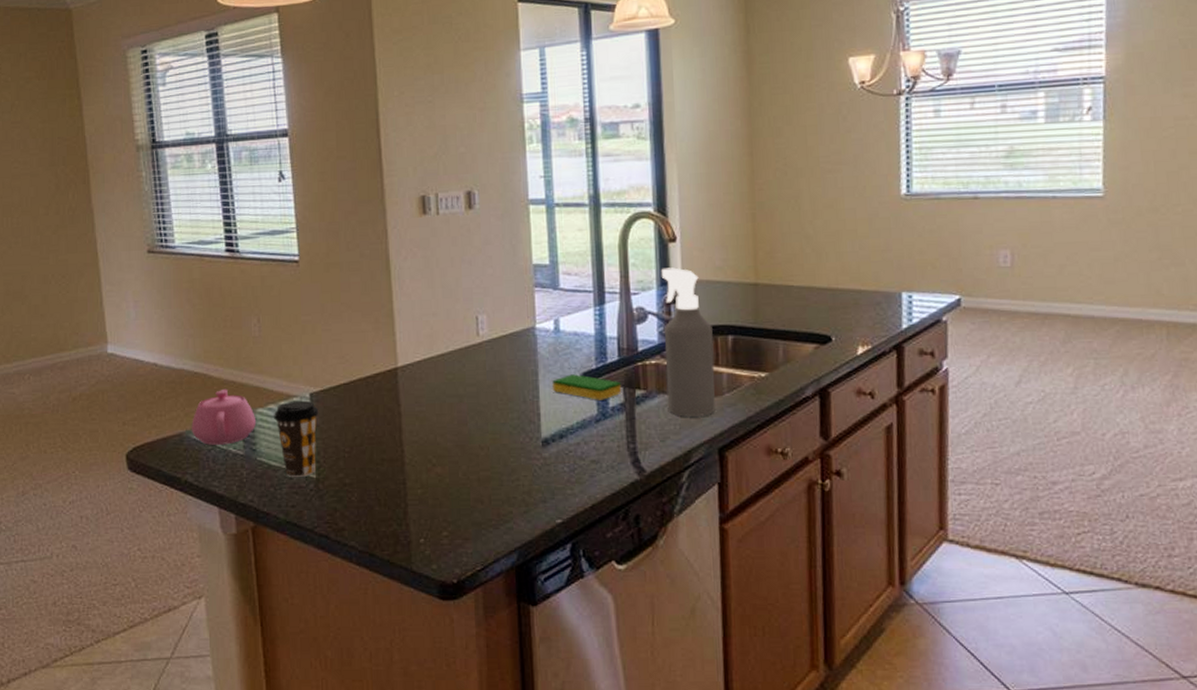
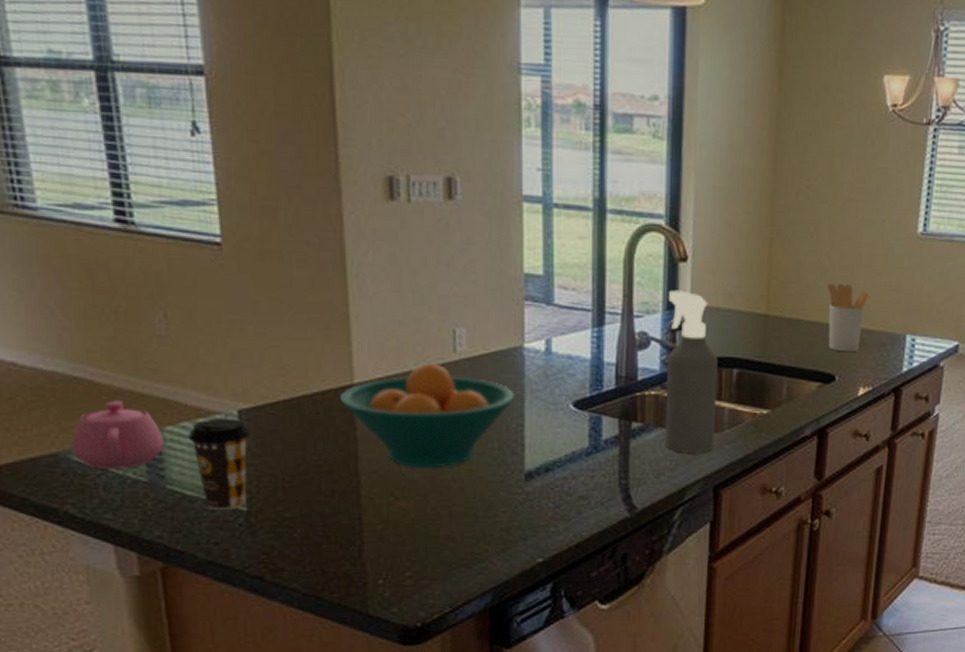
fruit bowl: none [386,345,530,438] -> present [339,362,514,469]
dish sponge: present [552,374,622,400] -> none [540,402,617,432]
utensil holder: none [813,249,859,313] -> present [826,283,871,351]

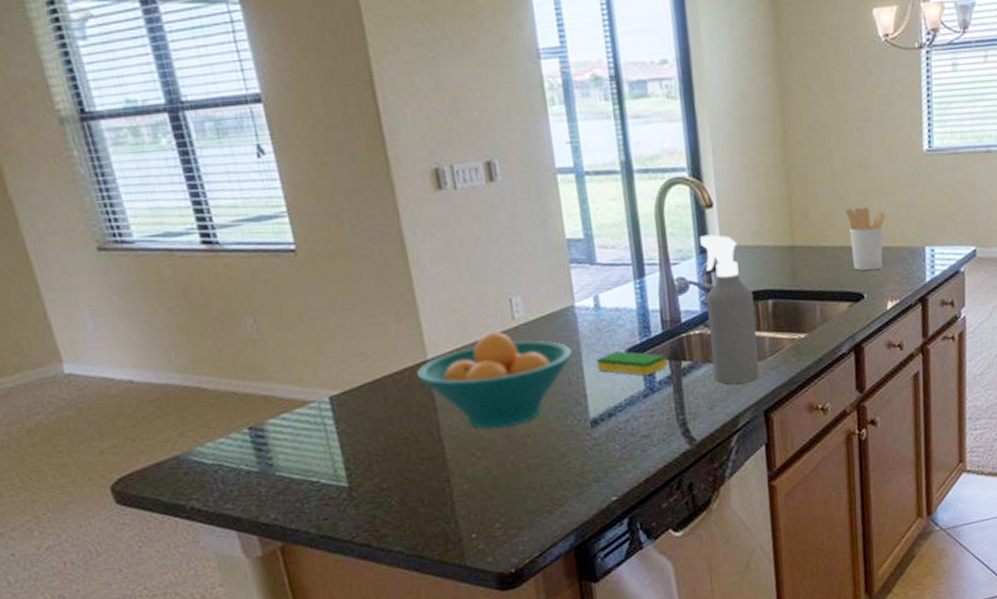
teapot: present [71,399,165,469] -> none [189,401,269,466]
coffee cup: present [189,418,250,511] -> none [289,405,347,489]
dish sponge: none [540,402,617,432] -> present [596,351,668,376]

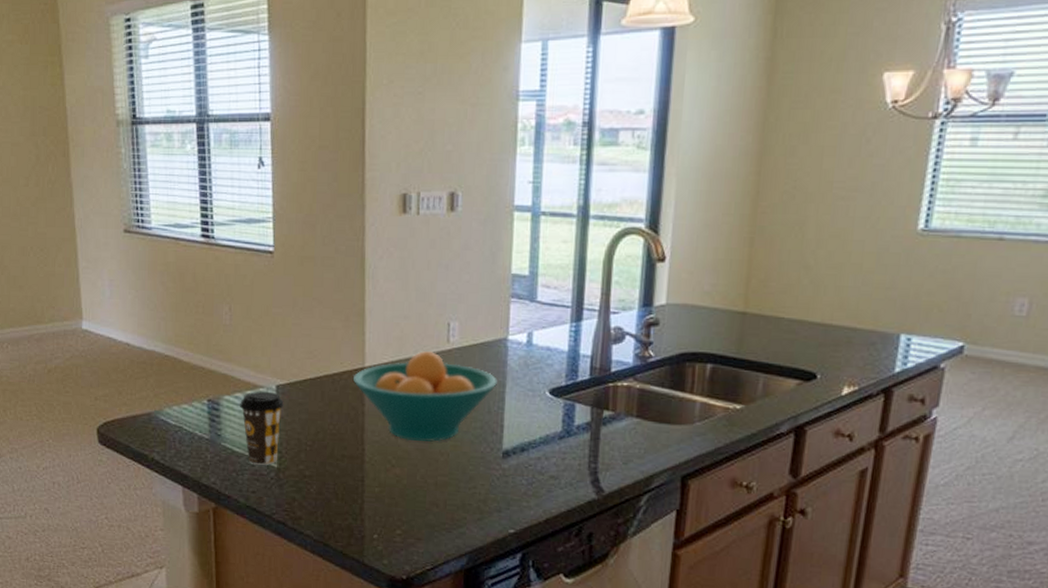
coffee cup: none [289,405,347,489] -> present [240,391,284,466]
dish sponge: present [596,351,668,376] -> none [519,389,590,418]
spray bottle: present [699,234,759,384] -> none [634,288,692,443]
utensil holder: present [844,207,887,271] -> none [810,281,860,350]

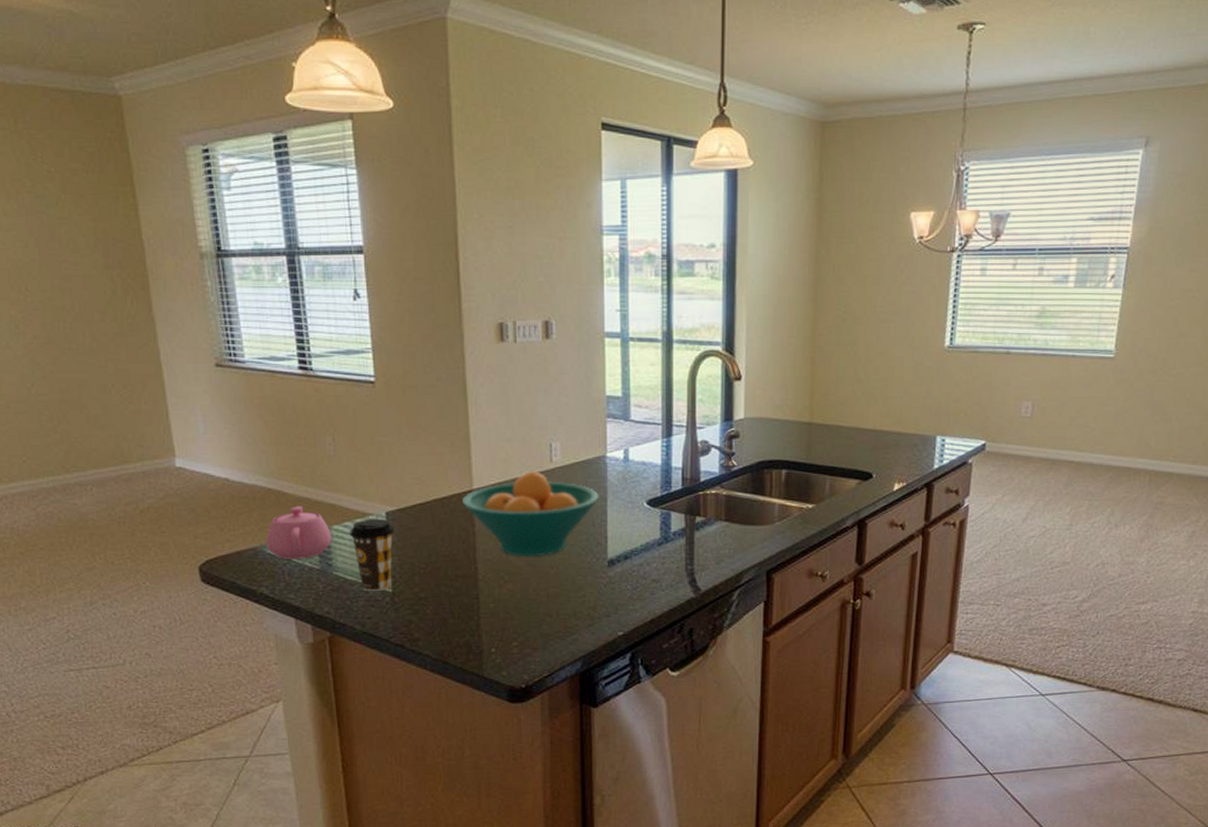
teapot: none [160,373,223,428] -> present [266,505,333,559]

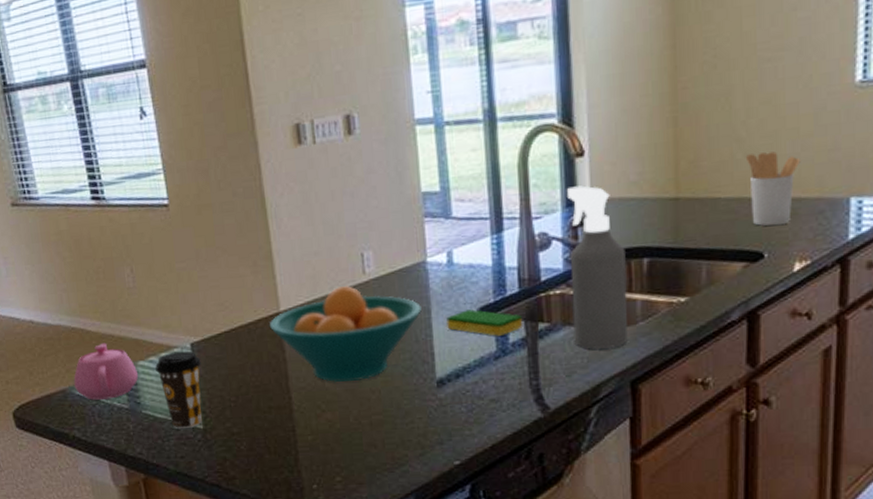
dish sponge: none [620,501,684,525] -> present [446,309,523,336]
spray bottle: none [724,404,769,542] -> present [566,185,628,349]
utensil holder: none [863,394,903,452] -> present [745,151,801,226]

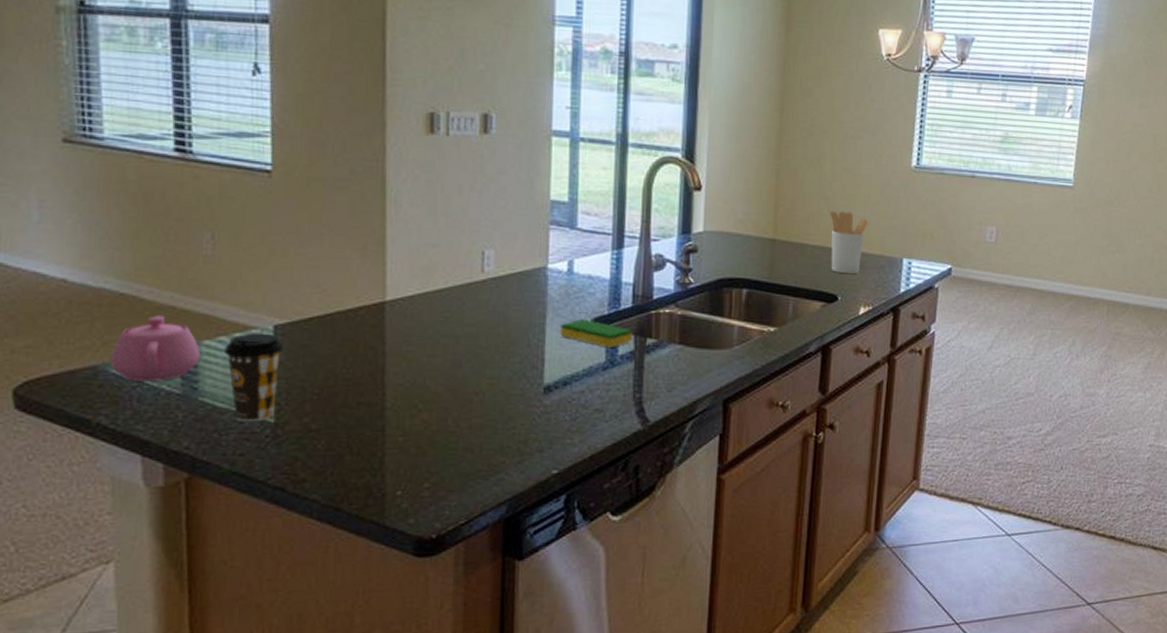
fruit bowl: present [269,285,422,383] -> none [371,281,537,382]
spray bottle: present [566,185,628,349] -> none [677,216,729,368]

